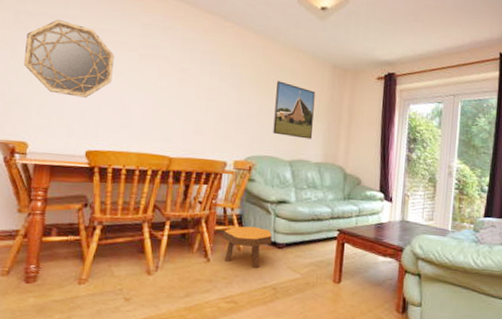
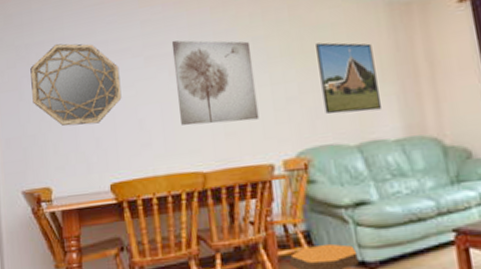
wall art: none [160,47,229,126] -> present [171,40,260,126]

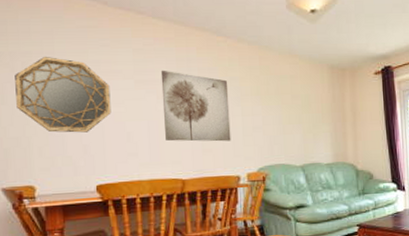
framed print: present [316,42,381,114] -> none [278,89,319,142]

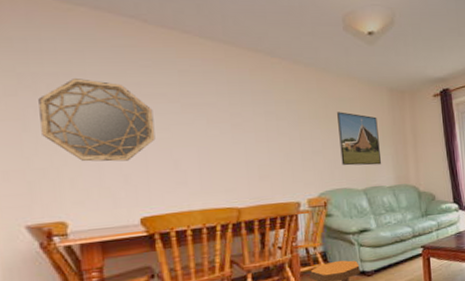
wall art: present [160,70,231,142] -> none [210,92,290,168]
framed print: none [278,89,319,142] -> present [337,112,381,166]

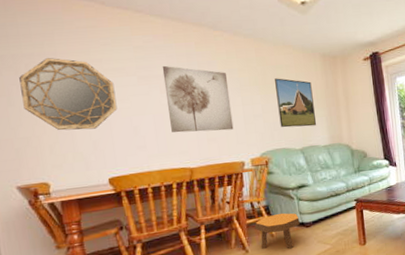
wall art: none [210,92,290,168] -> present [162,65,234,133]

